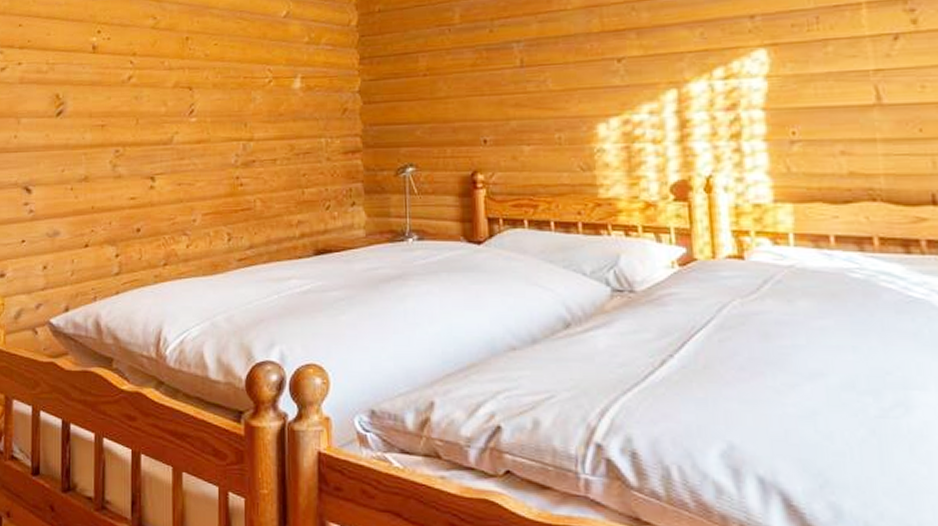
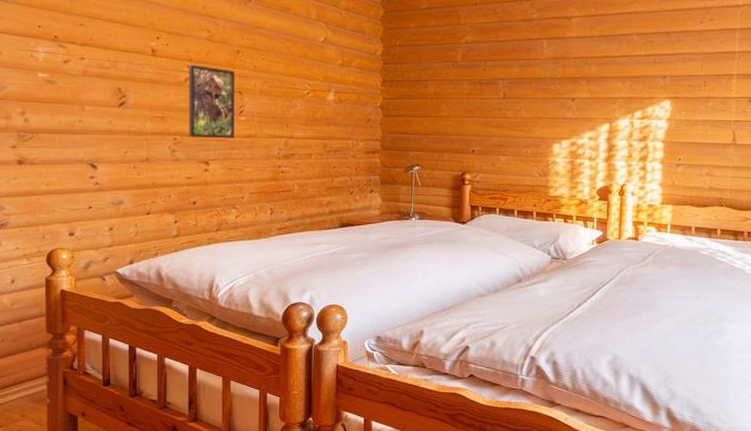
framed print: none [131,59,184,148] -> present [188,64,234,139]

